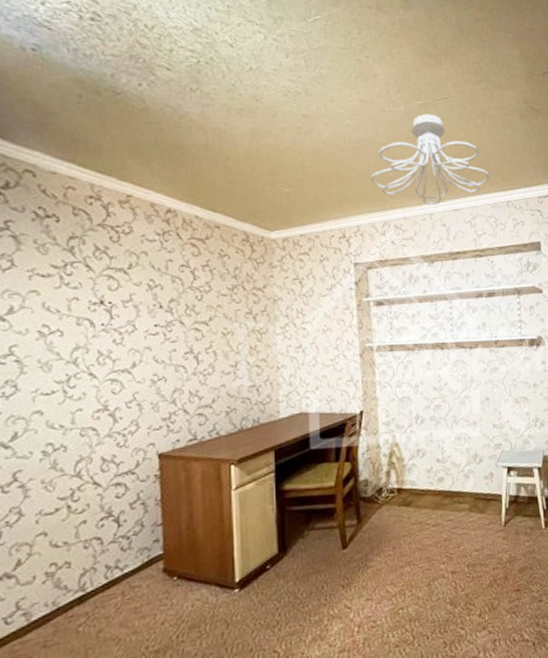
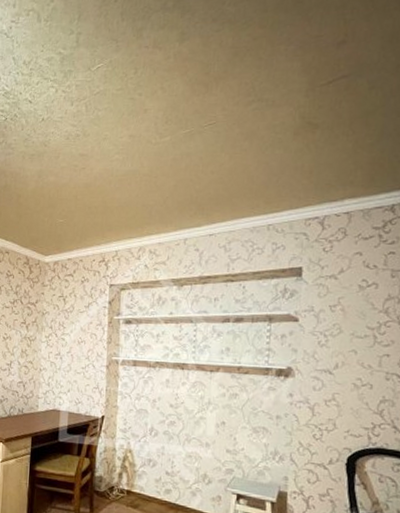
ceiling light fixture: present [371,113,490,206] -> none [132,141,252,231]

